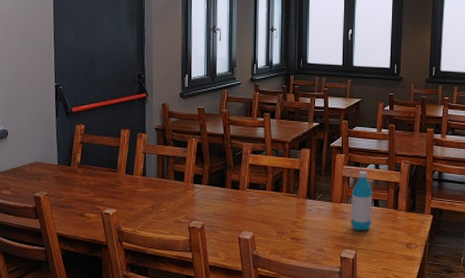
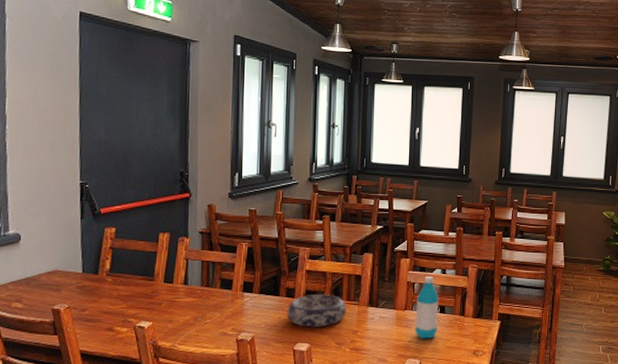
decorative bowl: none [233,187,287,218] -> present [287,294,347,328]

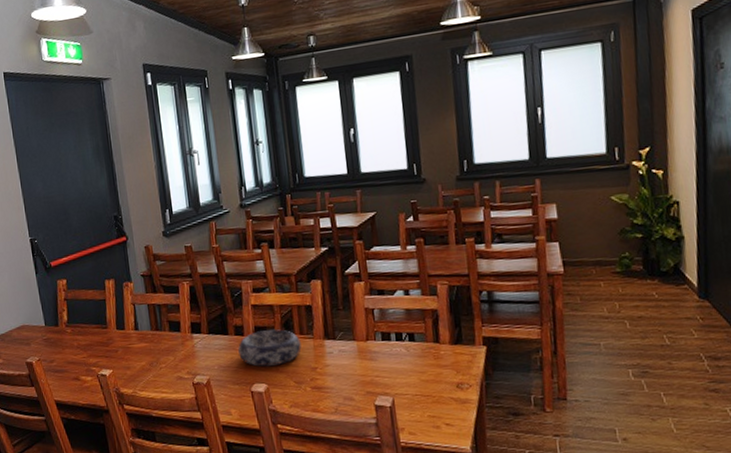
water bottle: present [415,276,439,339] -> none [378,299,409,373]

